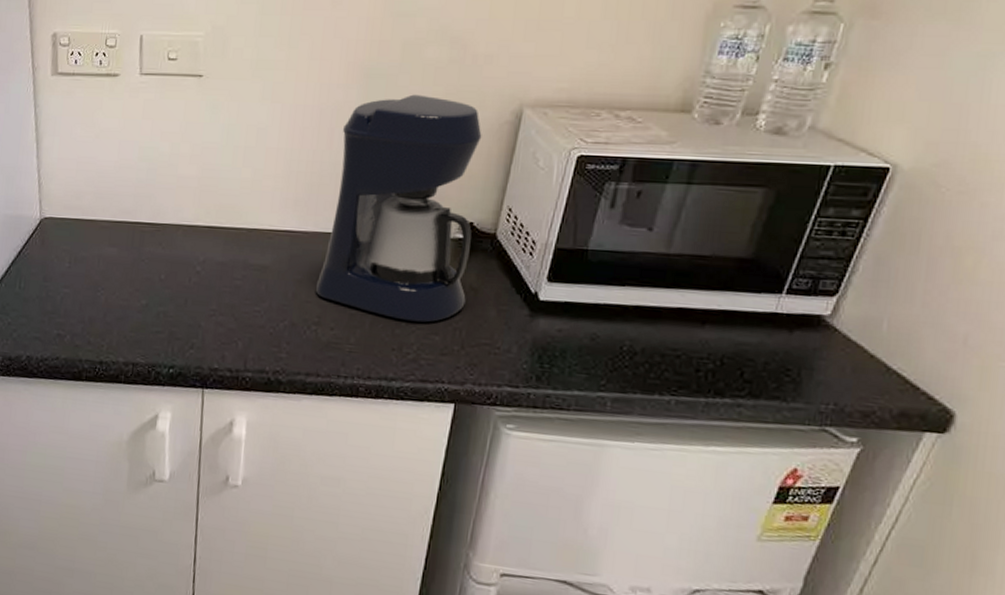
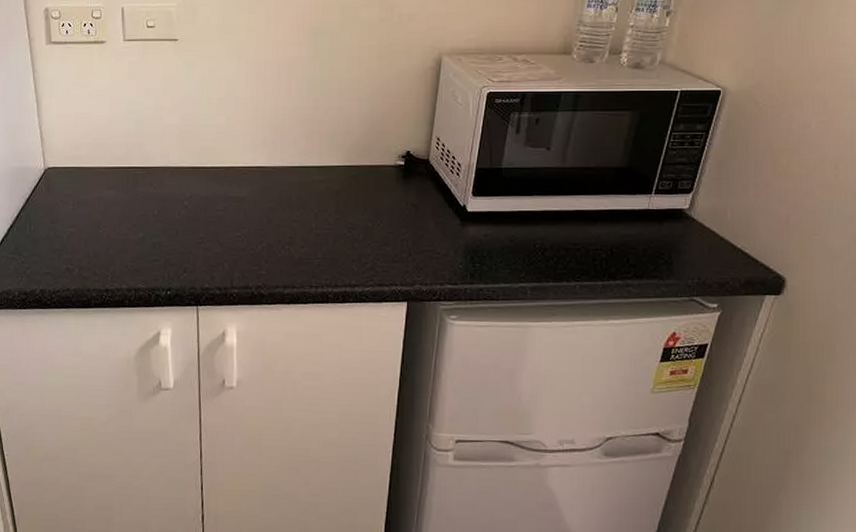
coffee maker: present [315,94,482,323] -> none [286,48,411,236]

